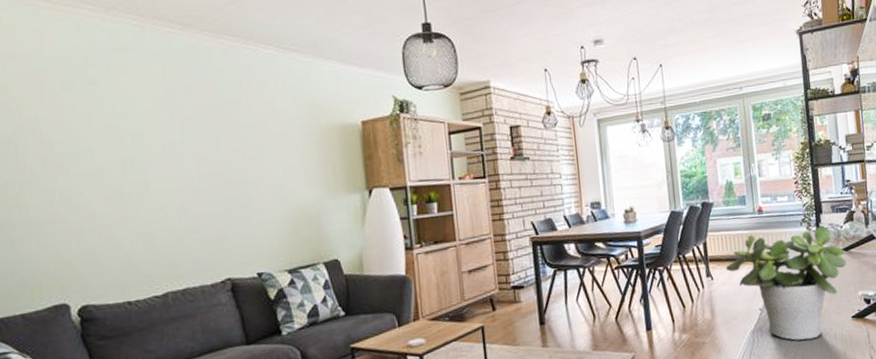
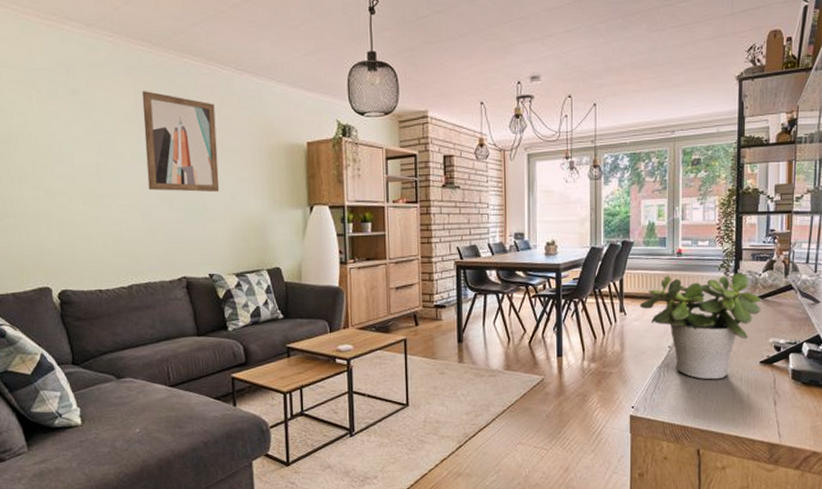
wall art: none [172,76,266,185] -> present [141,91,220,192]

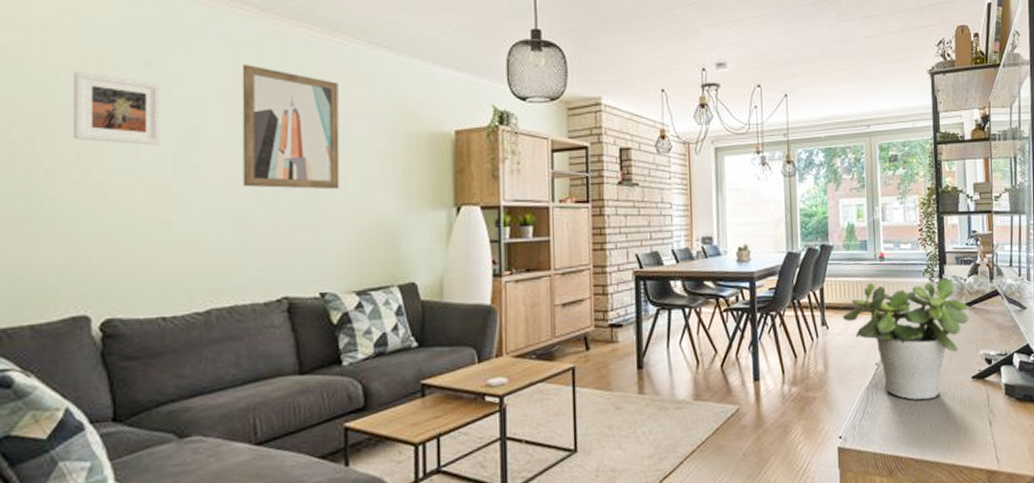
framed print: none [23,100,89,158] -> present [72,72,161,146]

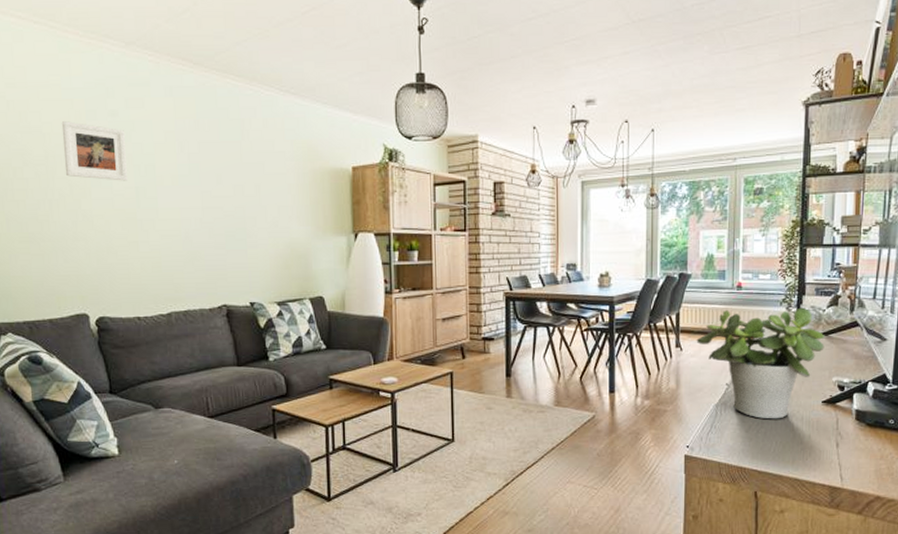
wall art: present [242,65,340,190] -> none [182,112,262,218]

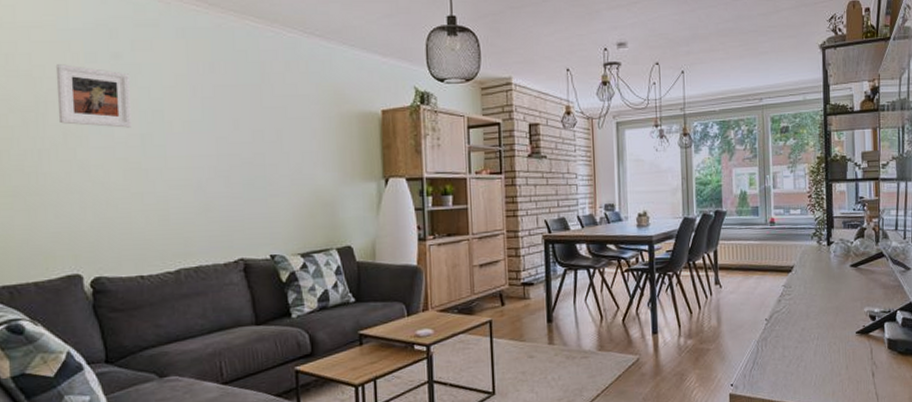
potted plant: present [696,307,825,420] -> none [734,240,855,353]

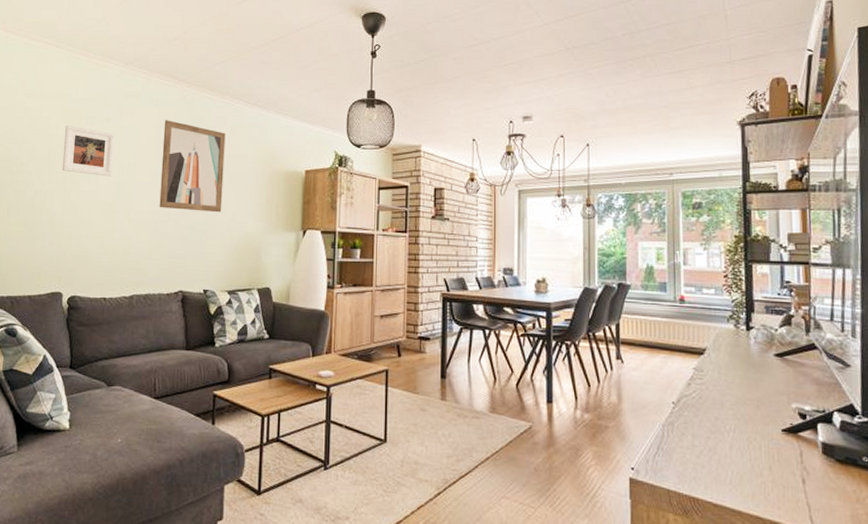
wall art: none [195,55,284,165] -> present [159,120,226,213]

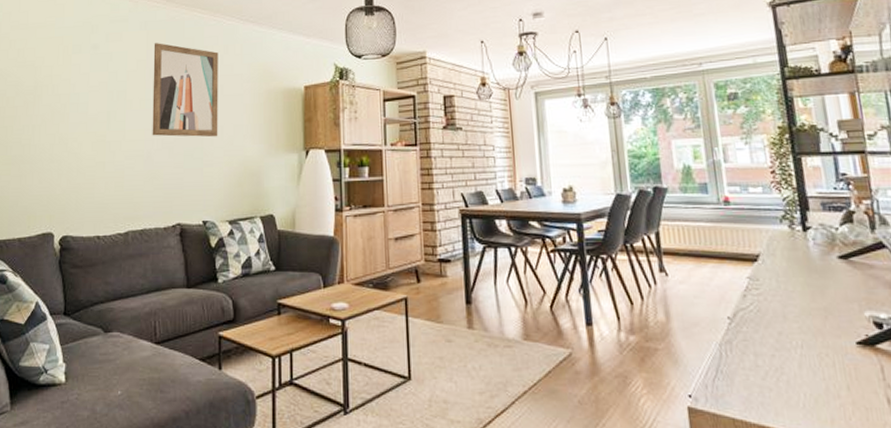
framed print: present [61,125,115,177] -> none [49,55,103,106]

